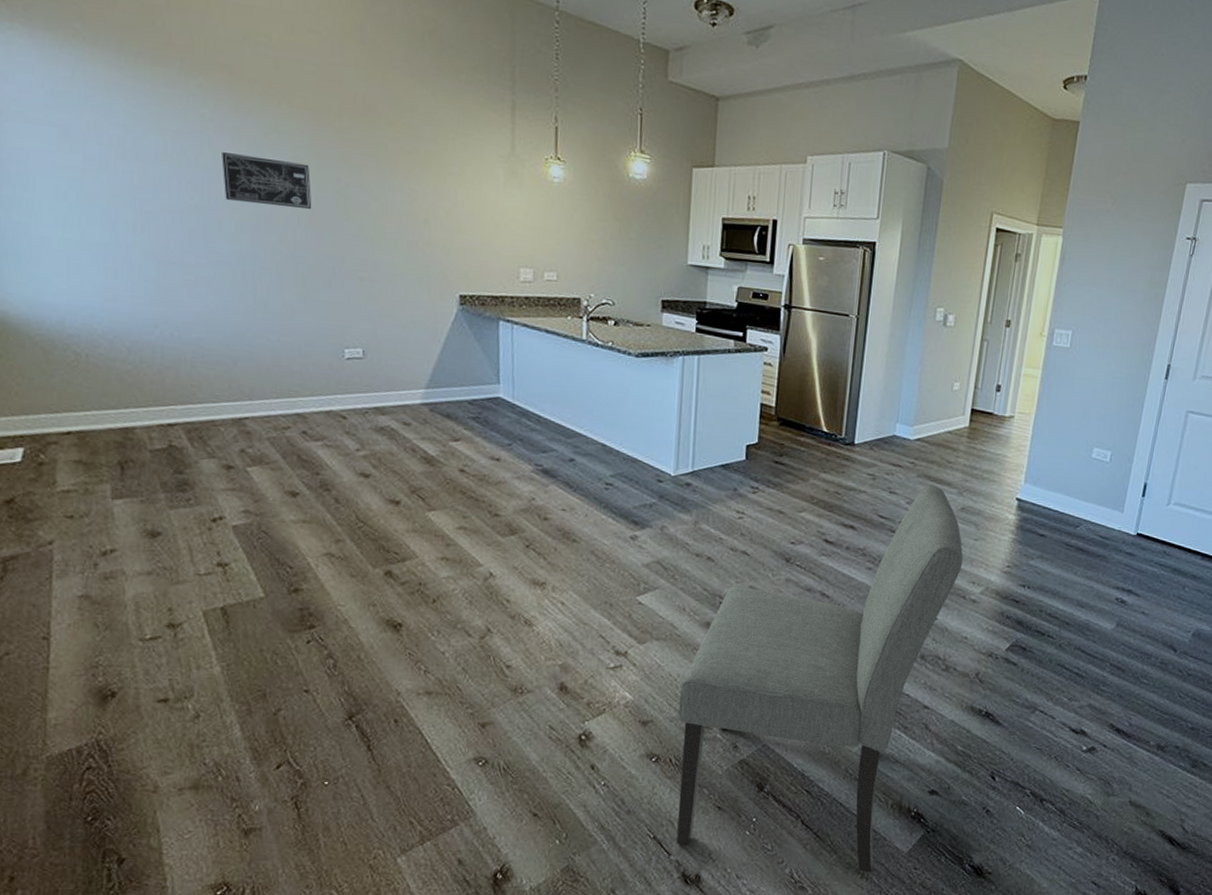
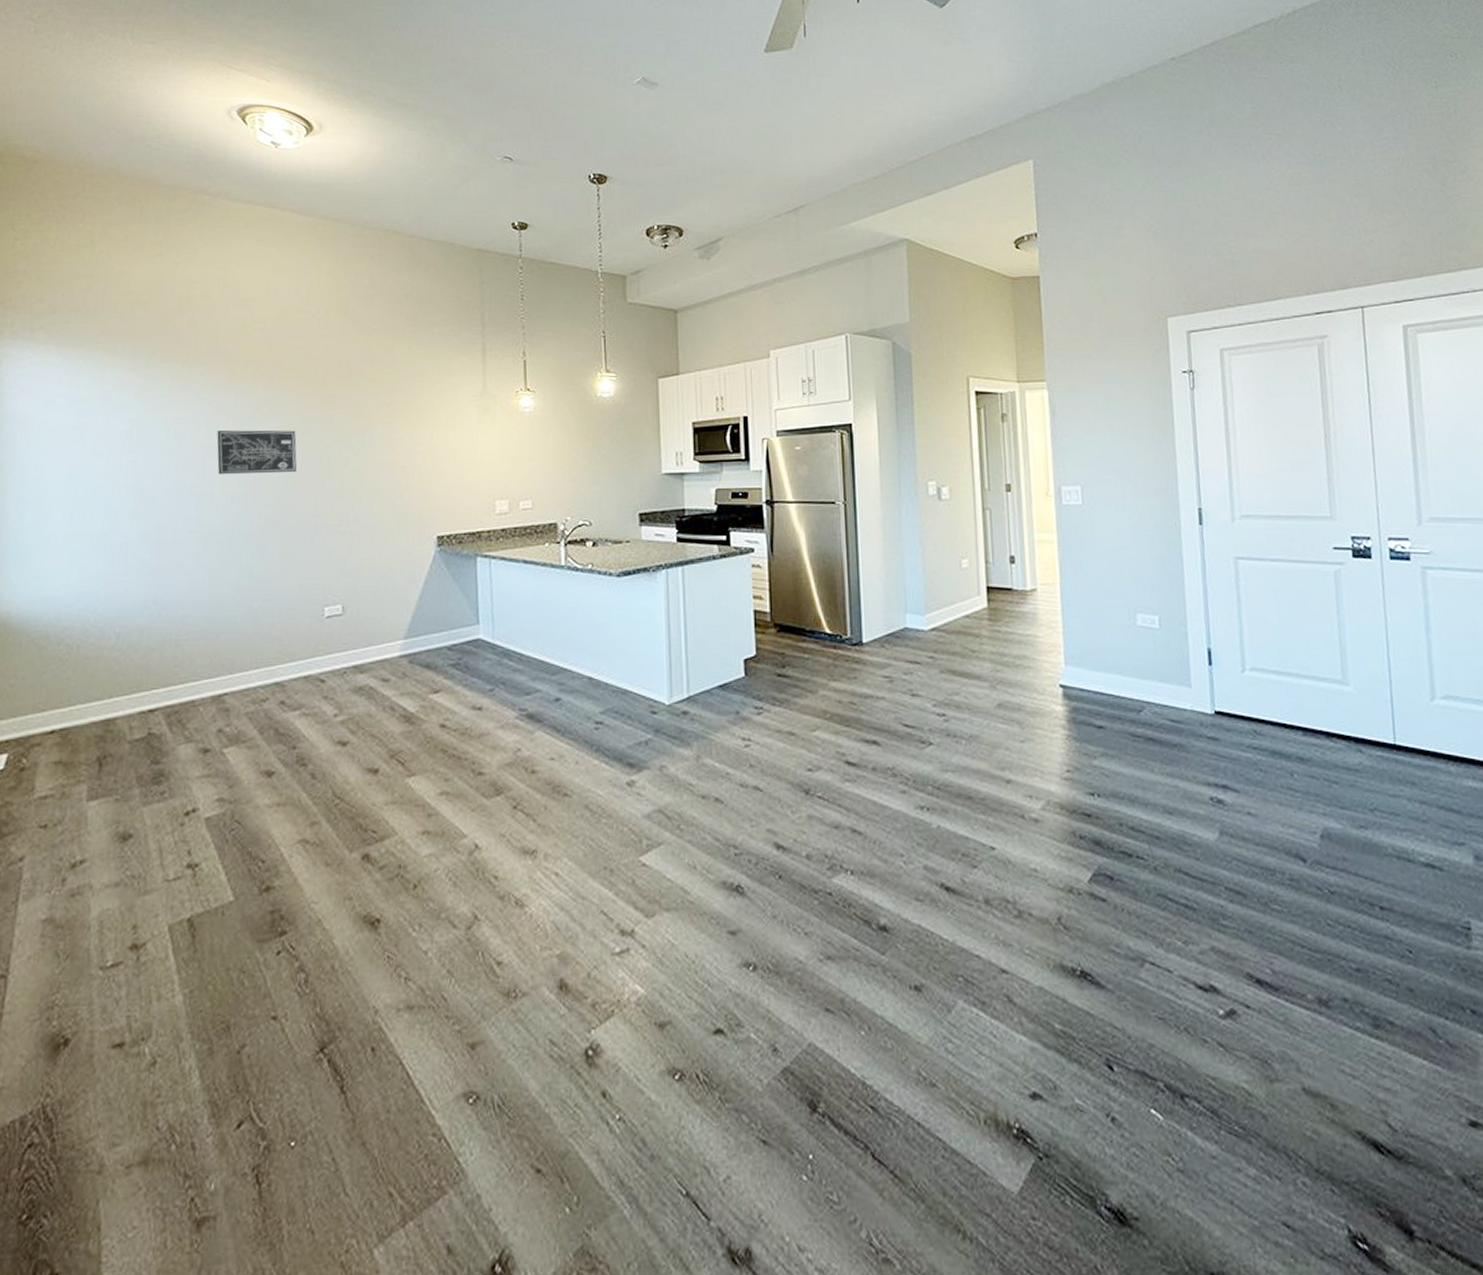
chair: present [676,484,964,873] -> none [701,679,1013,1230]

